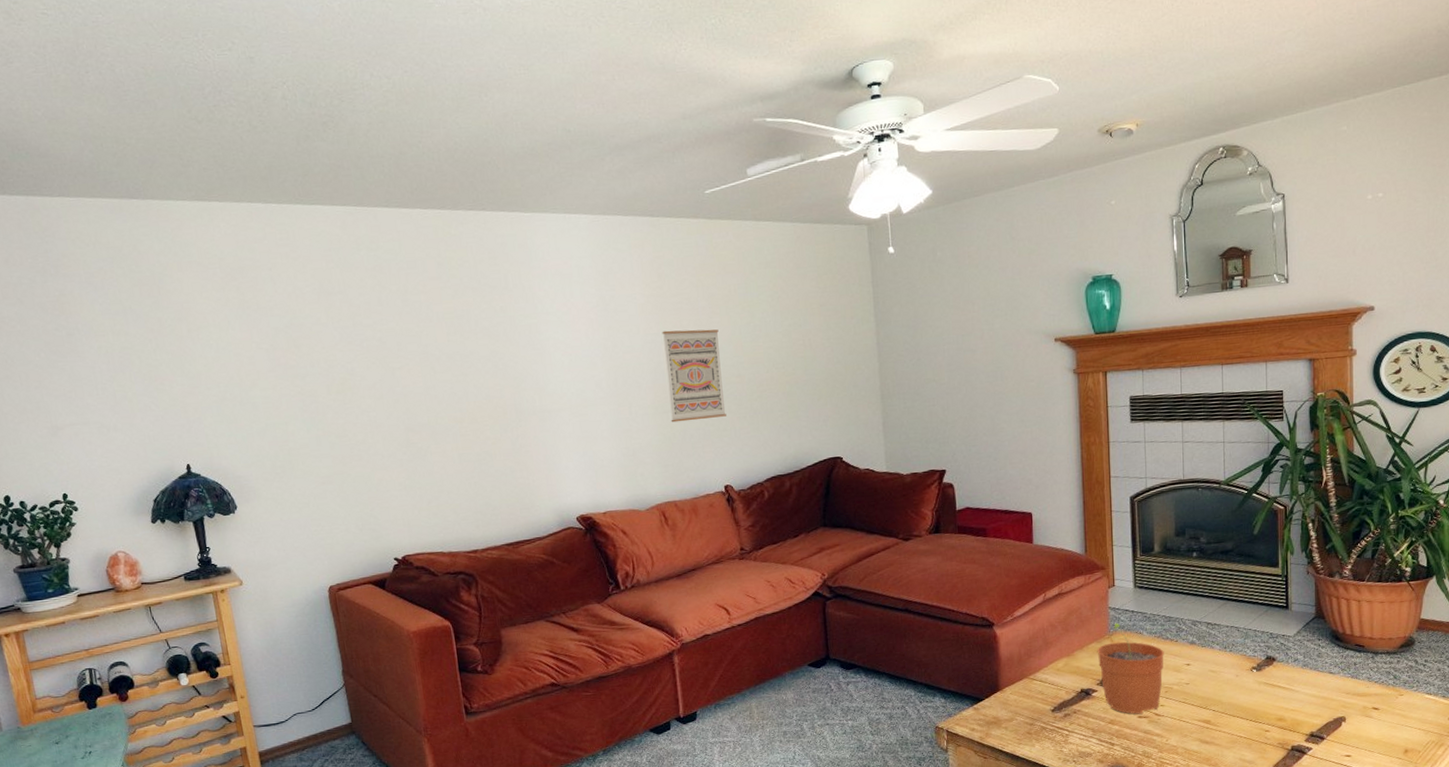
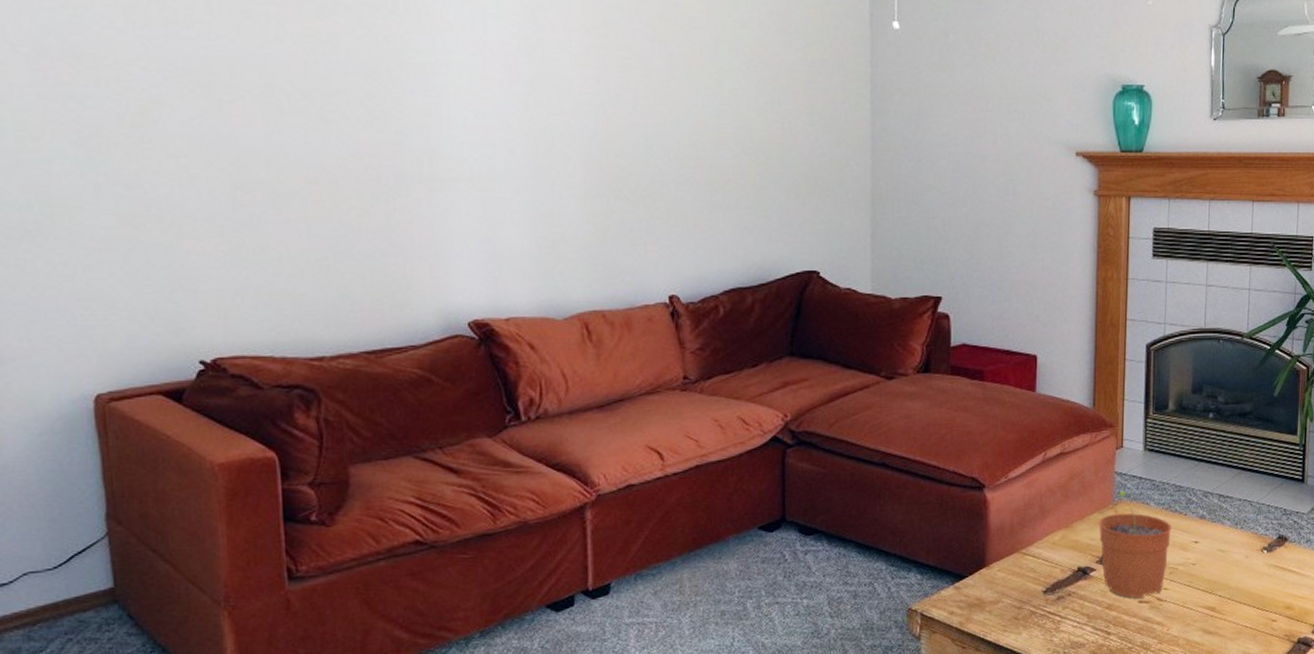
wall art: present [662,329,726,423] -> none [602,91,678,210]

